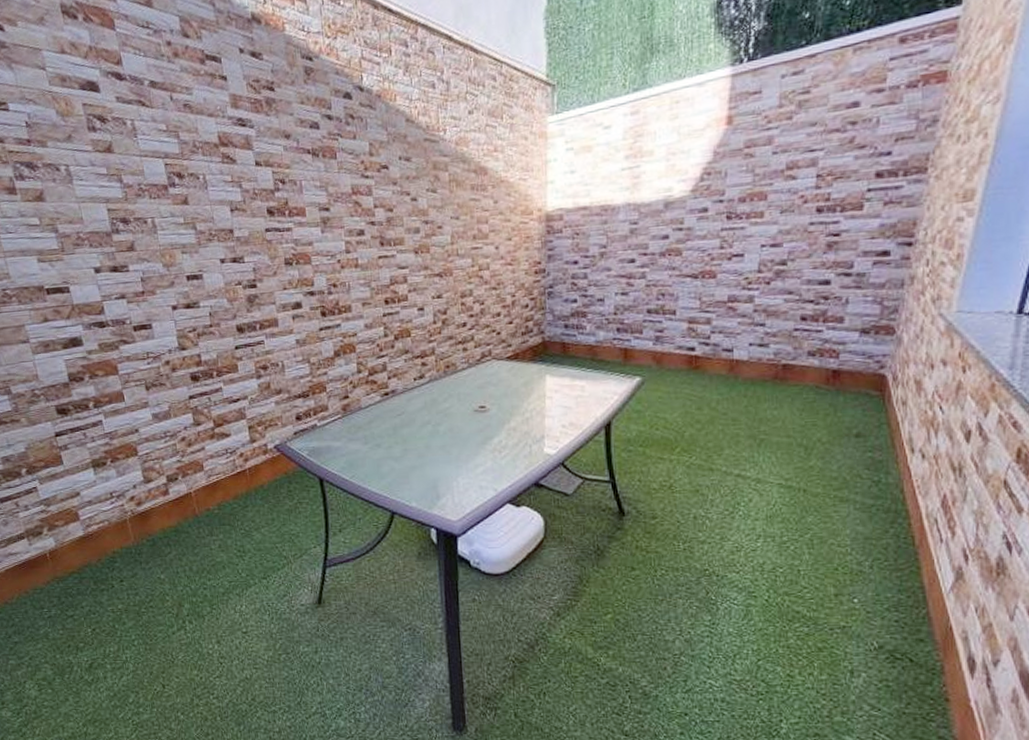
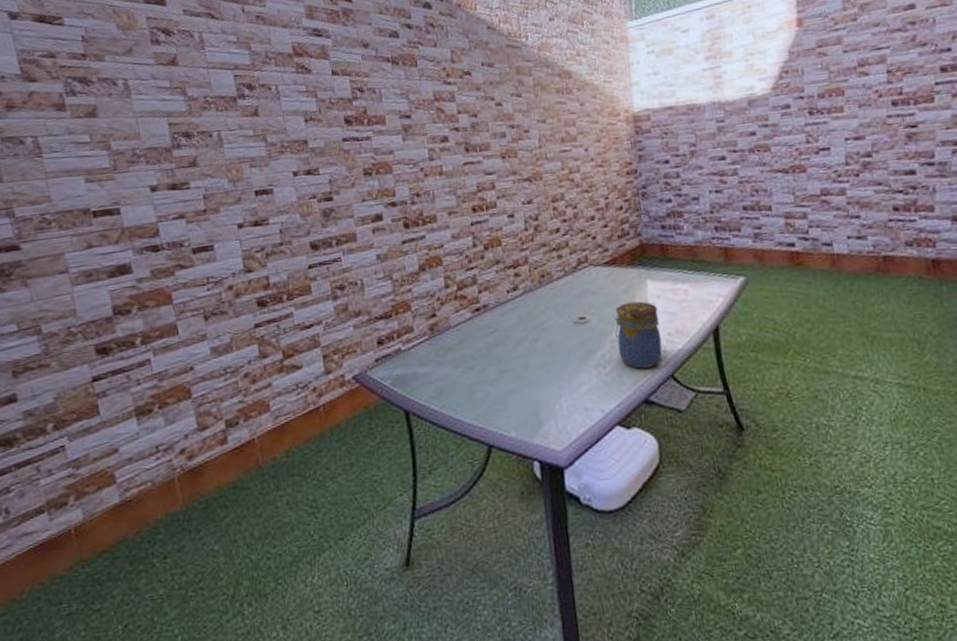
jar: none [512,394,555,455] -> present [615,301,663,369]

